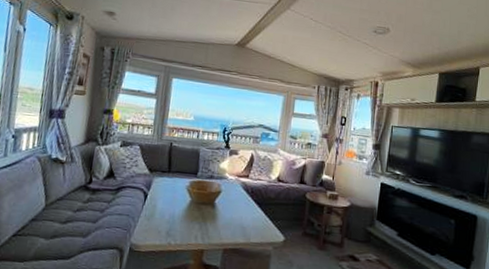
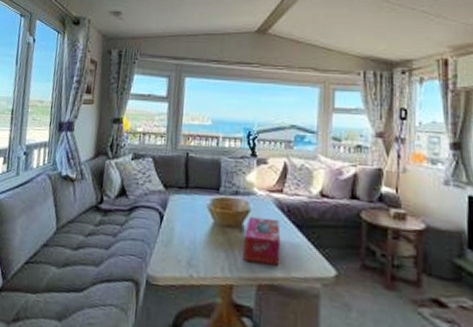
tissue box: none [213,196,245,234] -> present [243,216,281,266]

